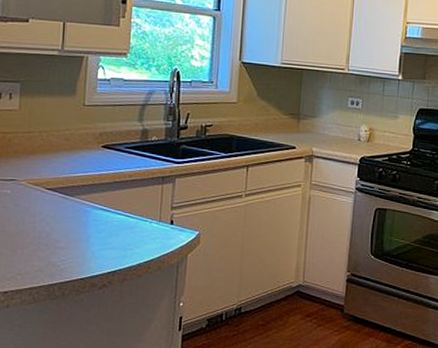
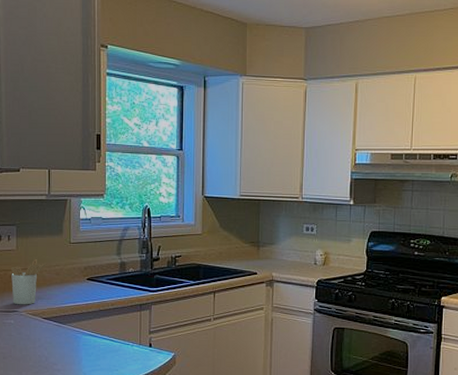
utensil holder: none [10,120,55,173] -> present [10,258,47,305]

